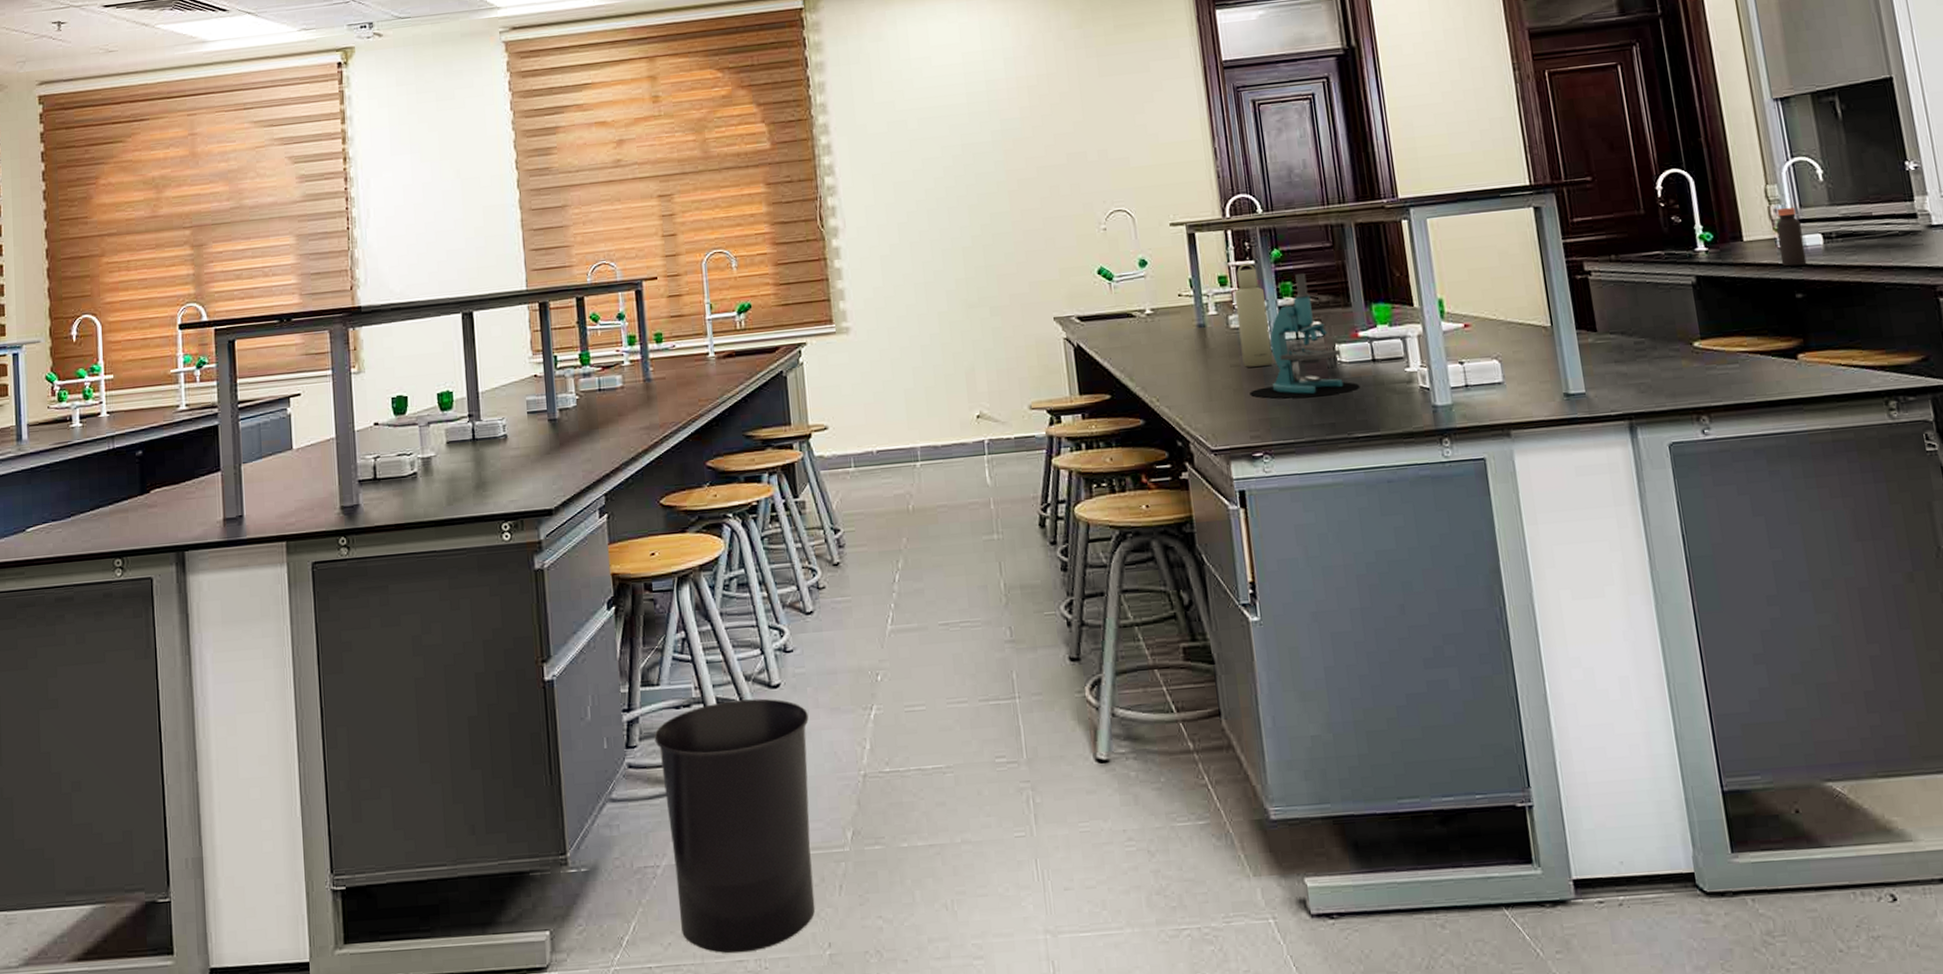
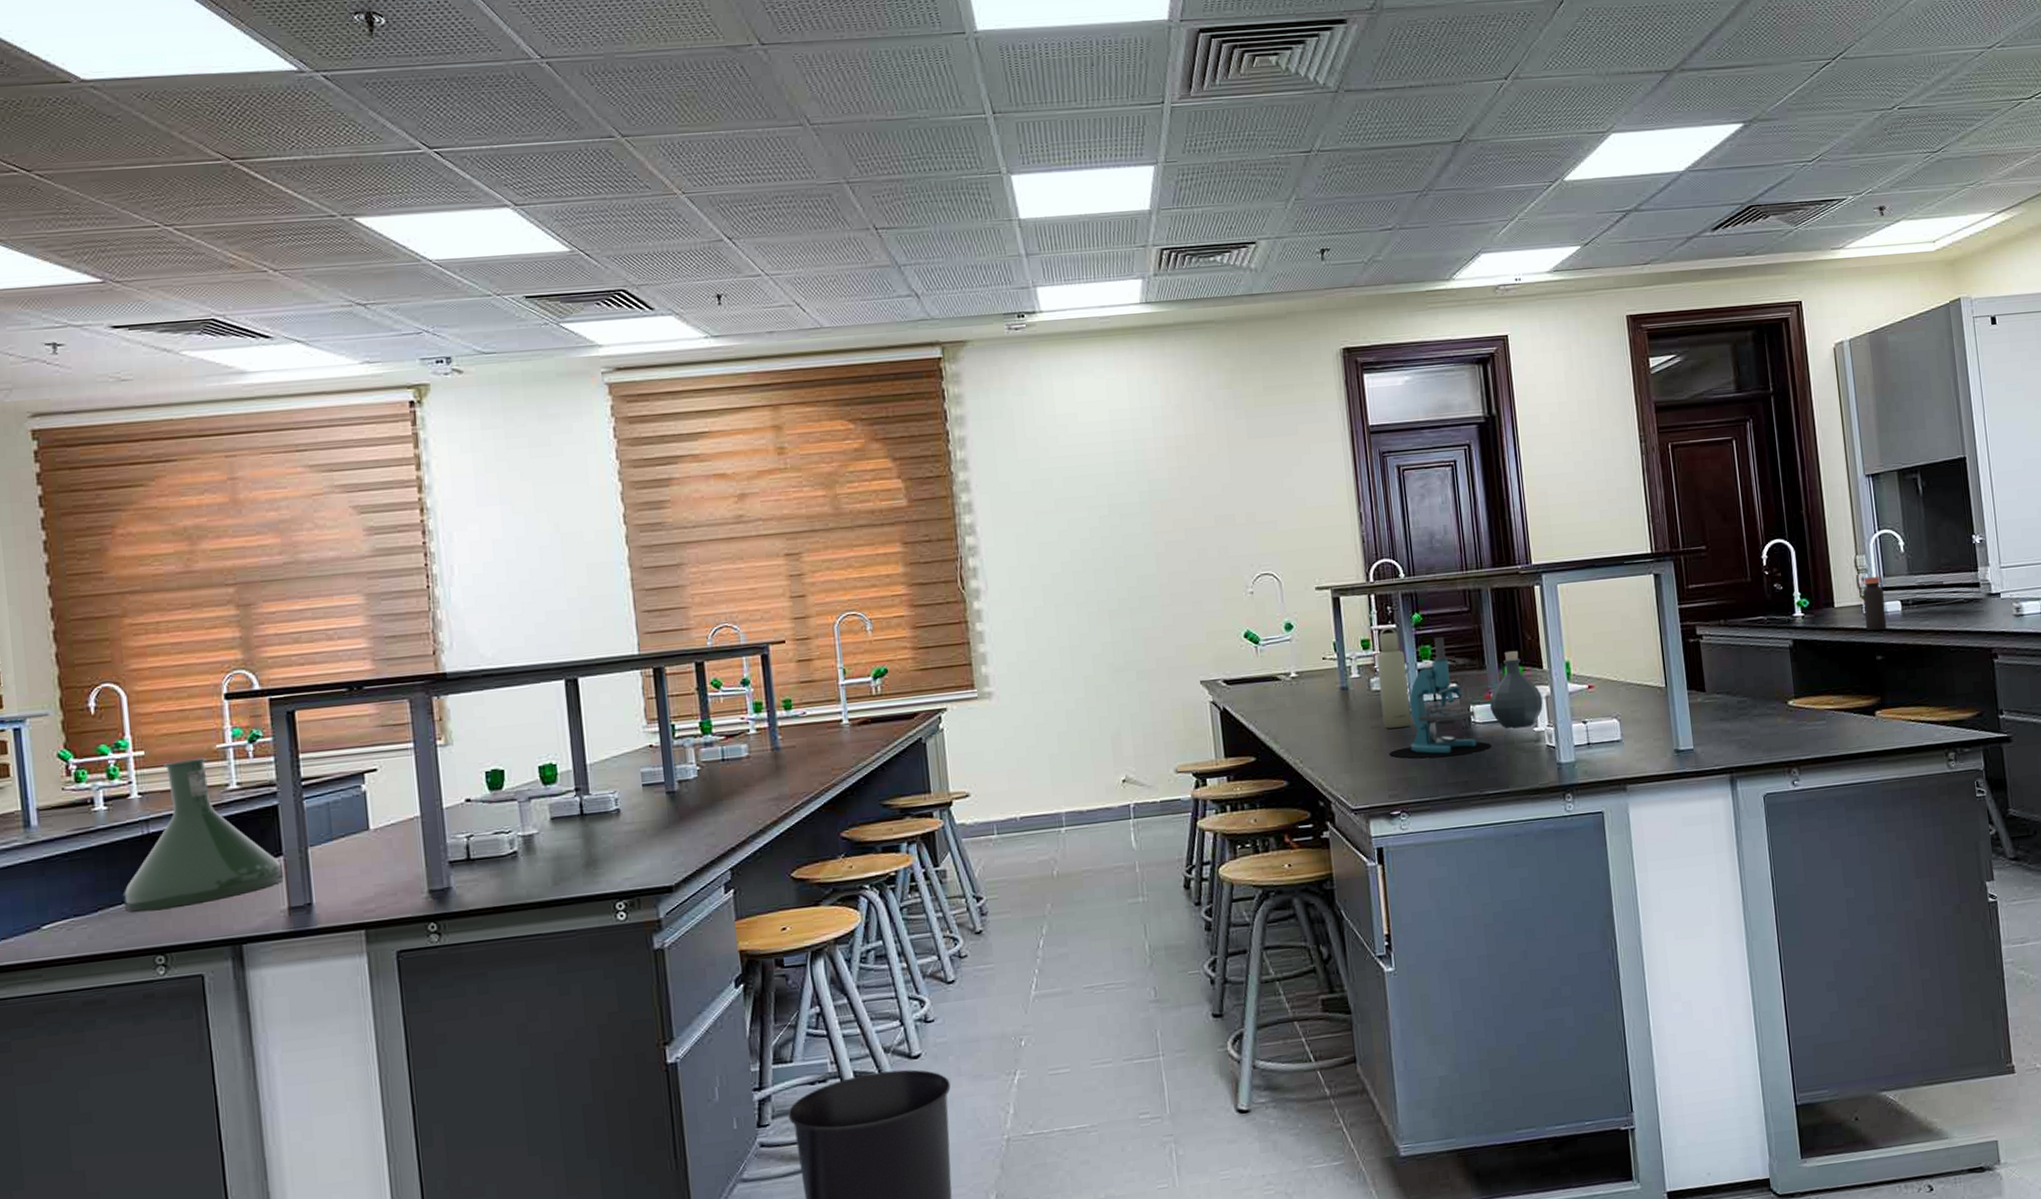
flask: none [91,382,220,520] -> present [122,758,283,913]
flask: none [1356,287,1415,368] -> present [1490,651,1543,728]

